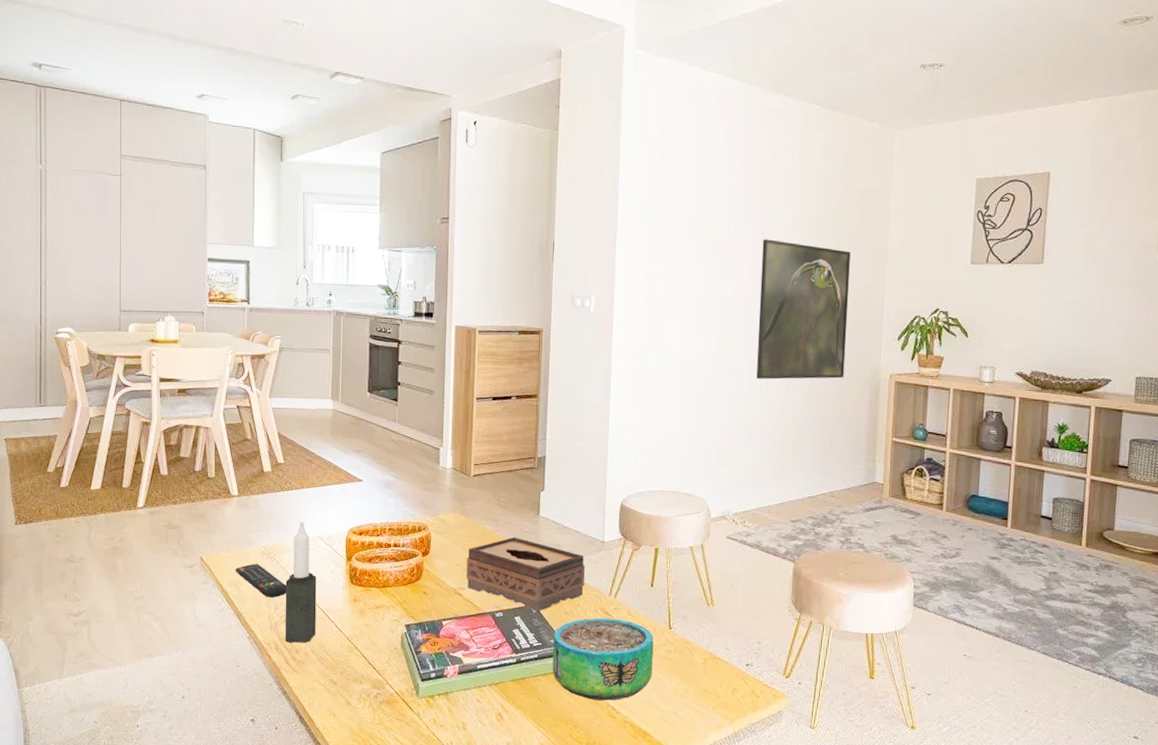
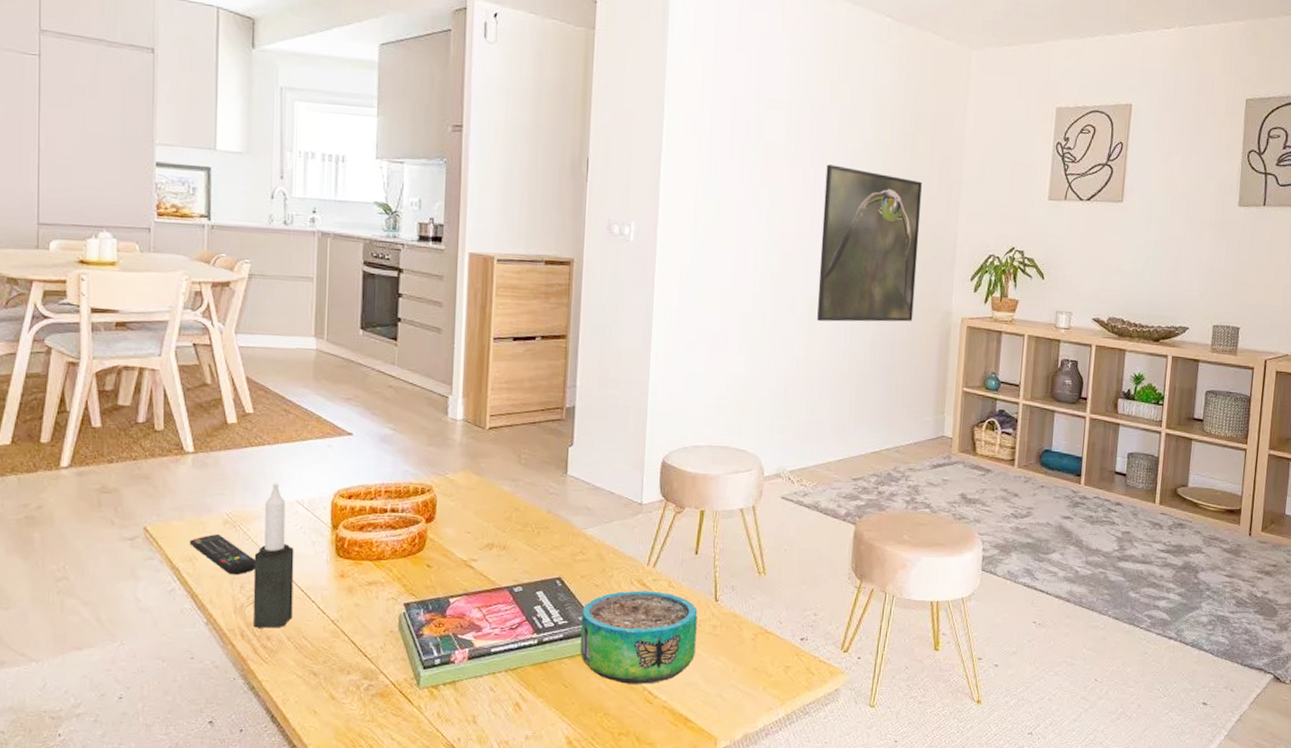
tissue box: present [466,537,585,612] -> none [479,499,620,586]

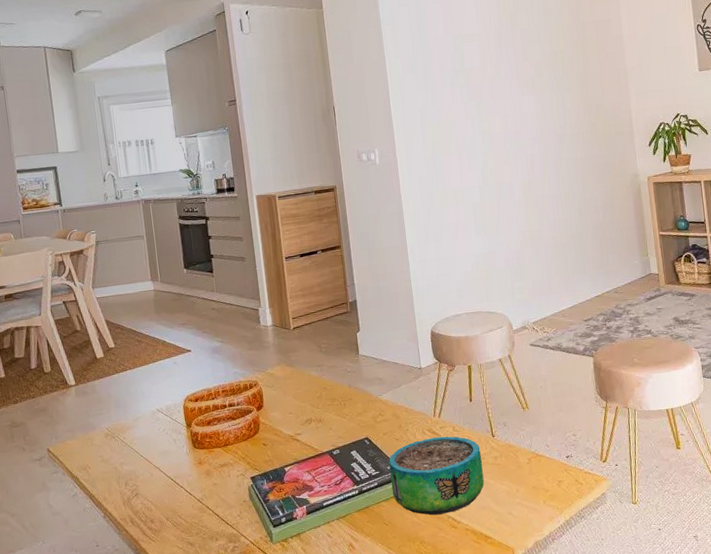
remote control: present [189,534,255,576] -> none [82,445,134,476]
candle: present [252,483,294,628] -> none [132,398,168,515]
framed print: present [817,164,922,322] -> none [518,75,609,199]

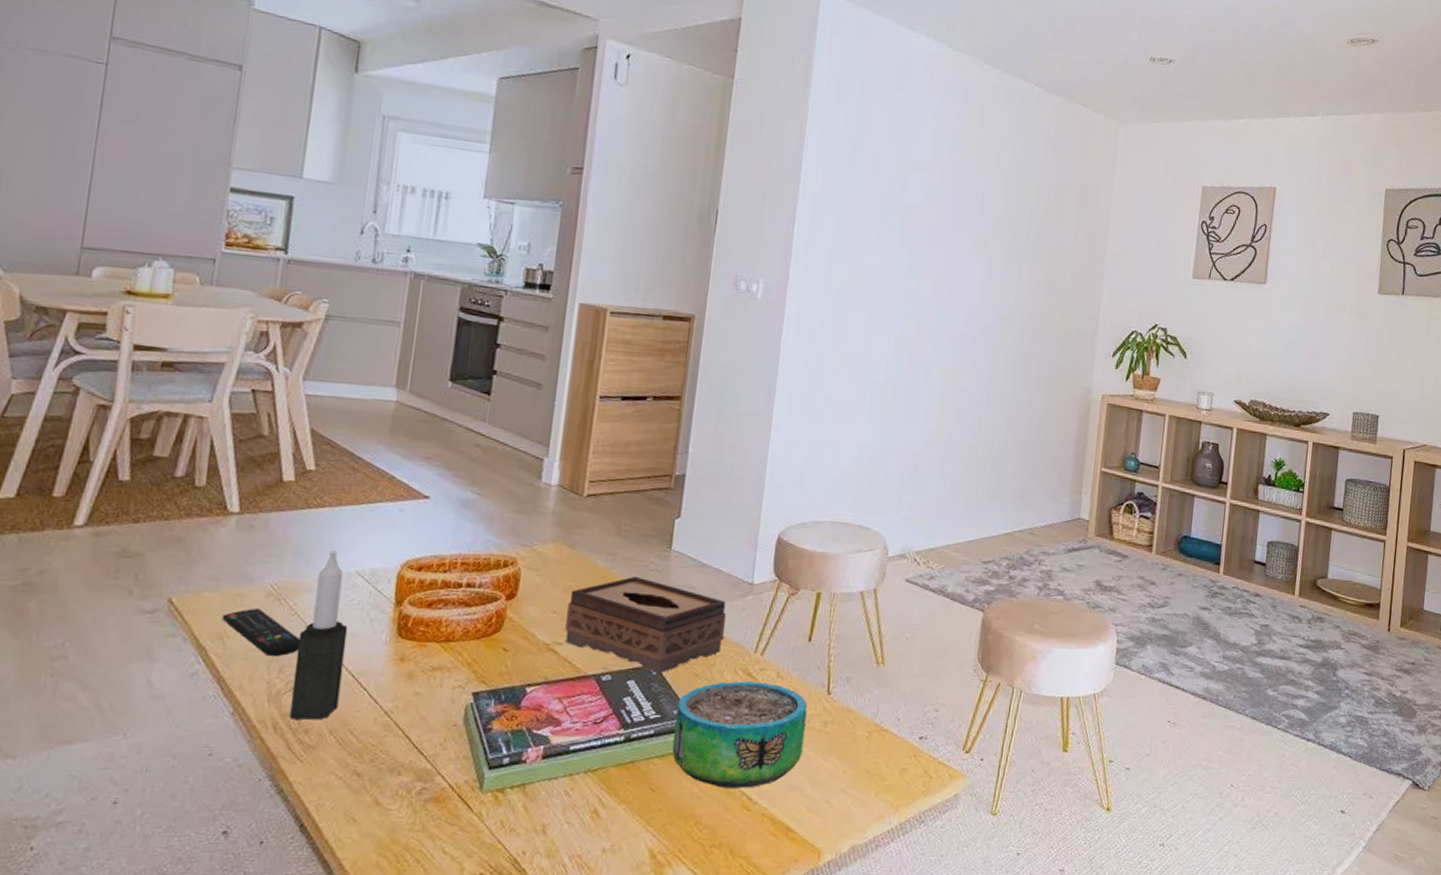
remote control: none [82,445,134,476] -> present [222,608,300,657]
candle: none [132,398,168,515] -> present [289,550,348,720]
tissue box: none [299,378,410,444] -> present [565,576,726,674]

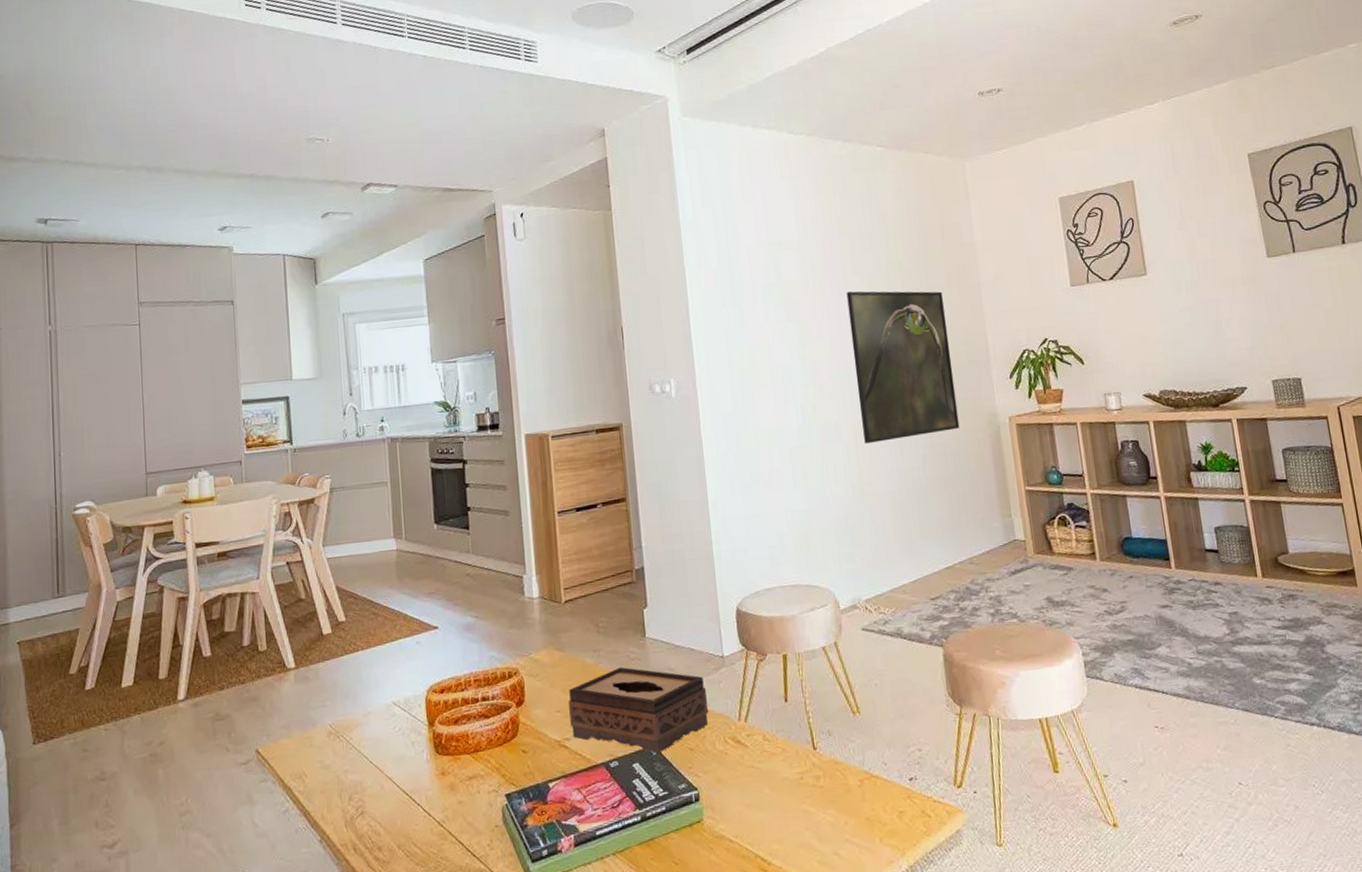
remote control: present [222,608,300,657] -> none [298,747,361,788]
candle: present [289,550,348,720] -> none [359,687,401,840]
decorative bowl: present [672,681,808,788] -> none [680,747,803,853]
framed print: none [952,230,1066,397] -> present [846,291,960,443]

